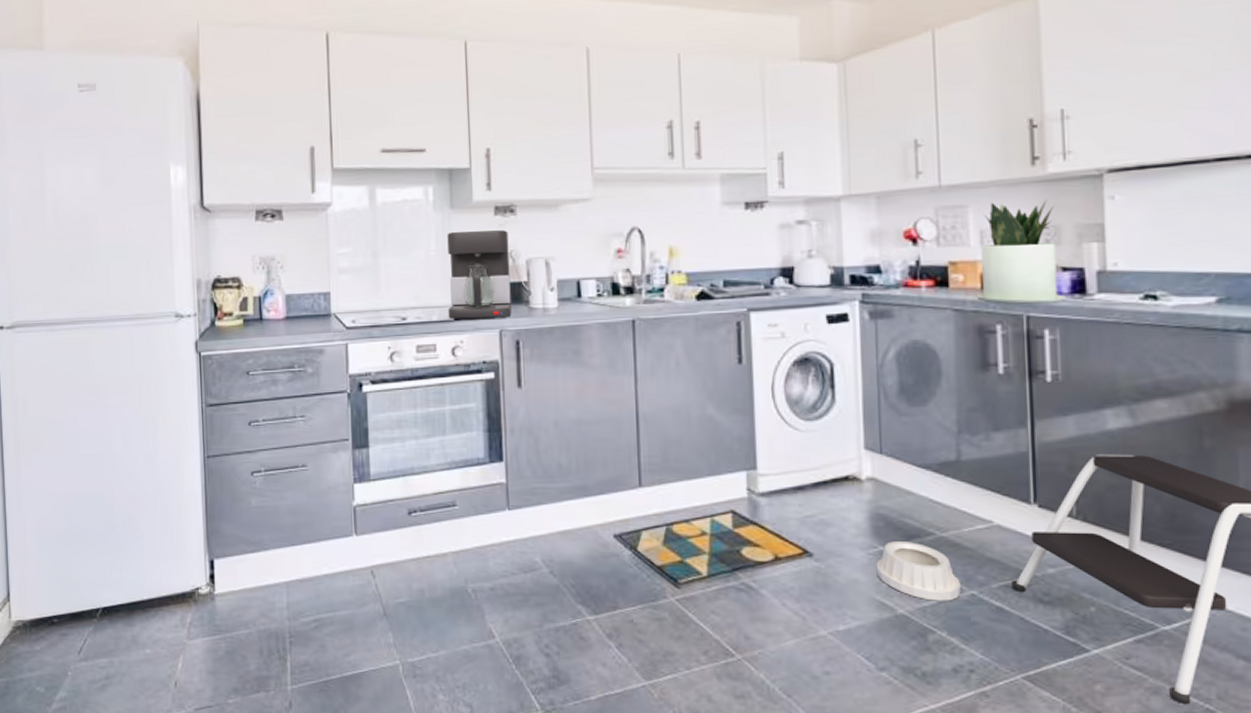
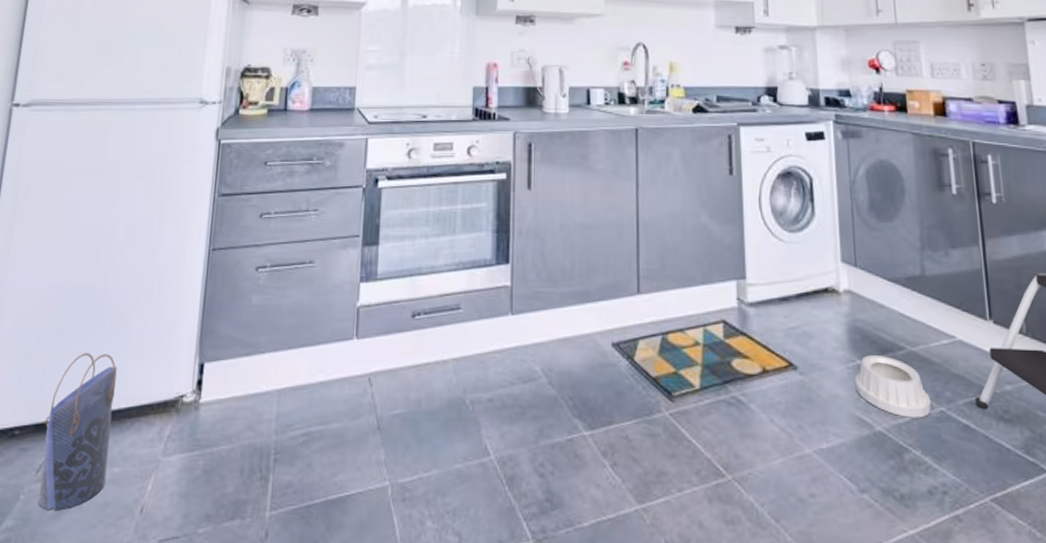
shopping bag: none [79,552,140,685] -> present [37,353,117,511]
coffee maker: present [447,230,512,319] -> none [466,37,527,122]
planter: present [976,200,1067,305] -> none [930,40,1004,133]

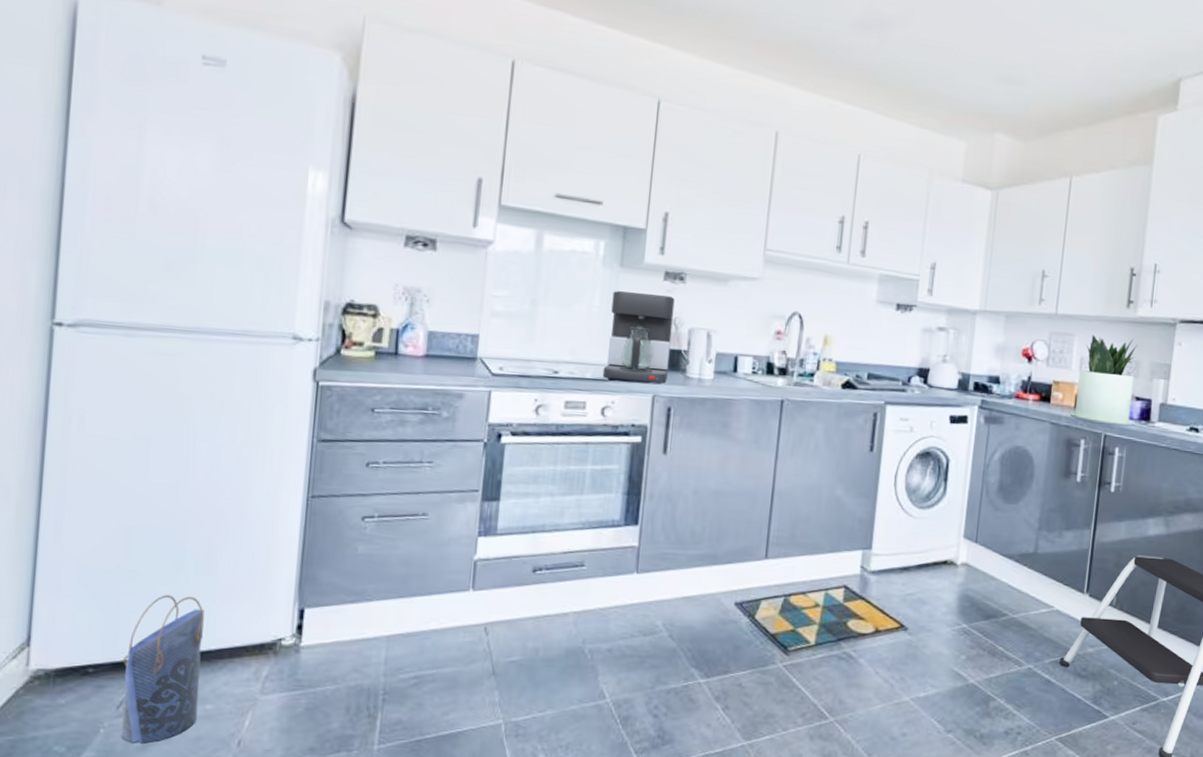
coffee maker: none [466,37,527,122] -> present [602,291,675,384]
pet bowl: present [855,355,931,418] -> none [957,620,1022,674]
planter: none [930,40,1004,133] -> present [1069,334,1138,427]

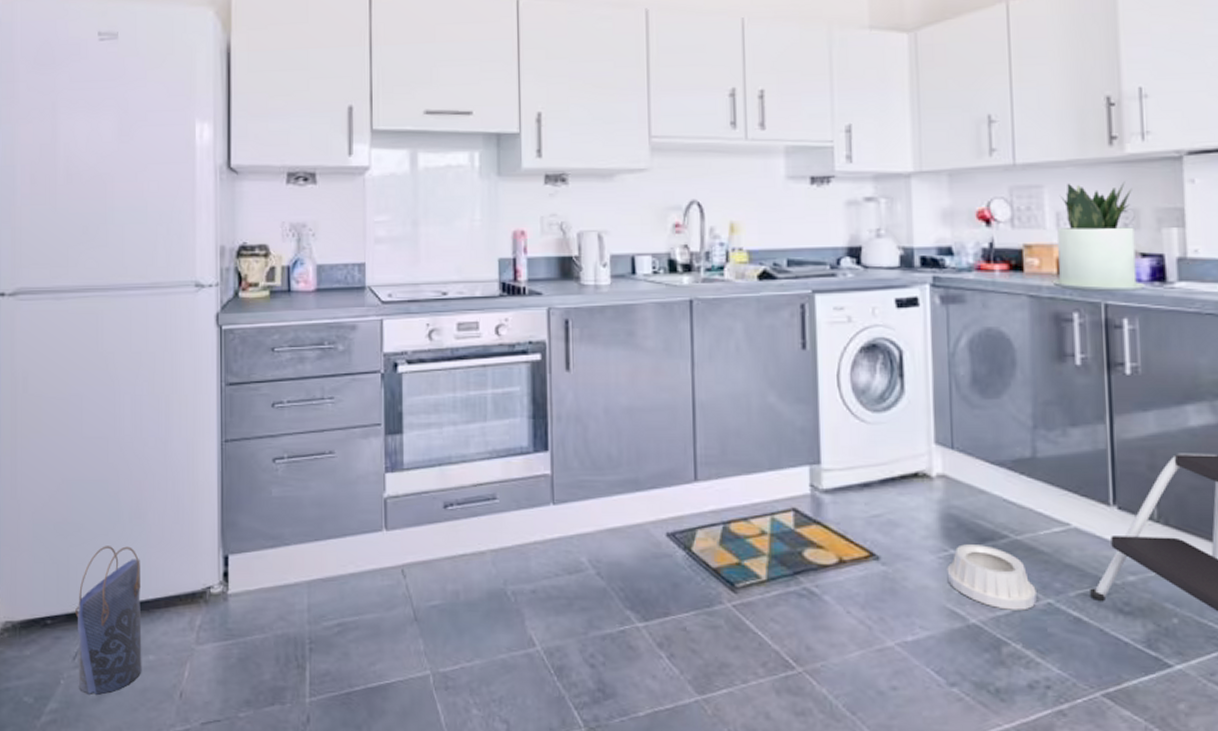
coffee maker: present [602,291,675,384] -> none [492,200,561,296]
pet bowl: none [957,620,1022,674] -> present [947,544,1037,611]

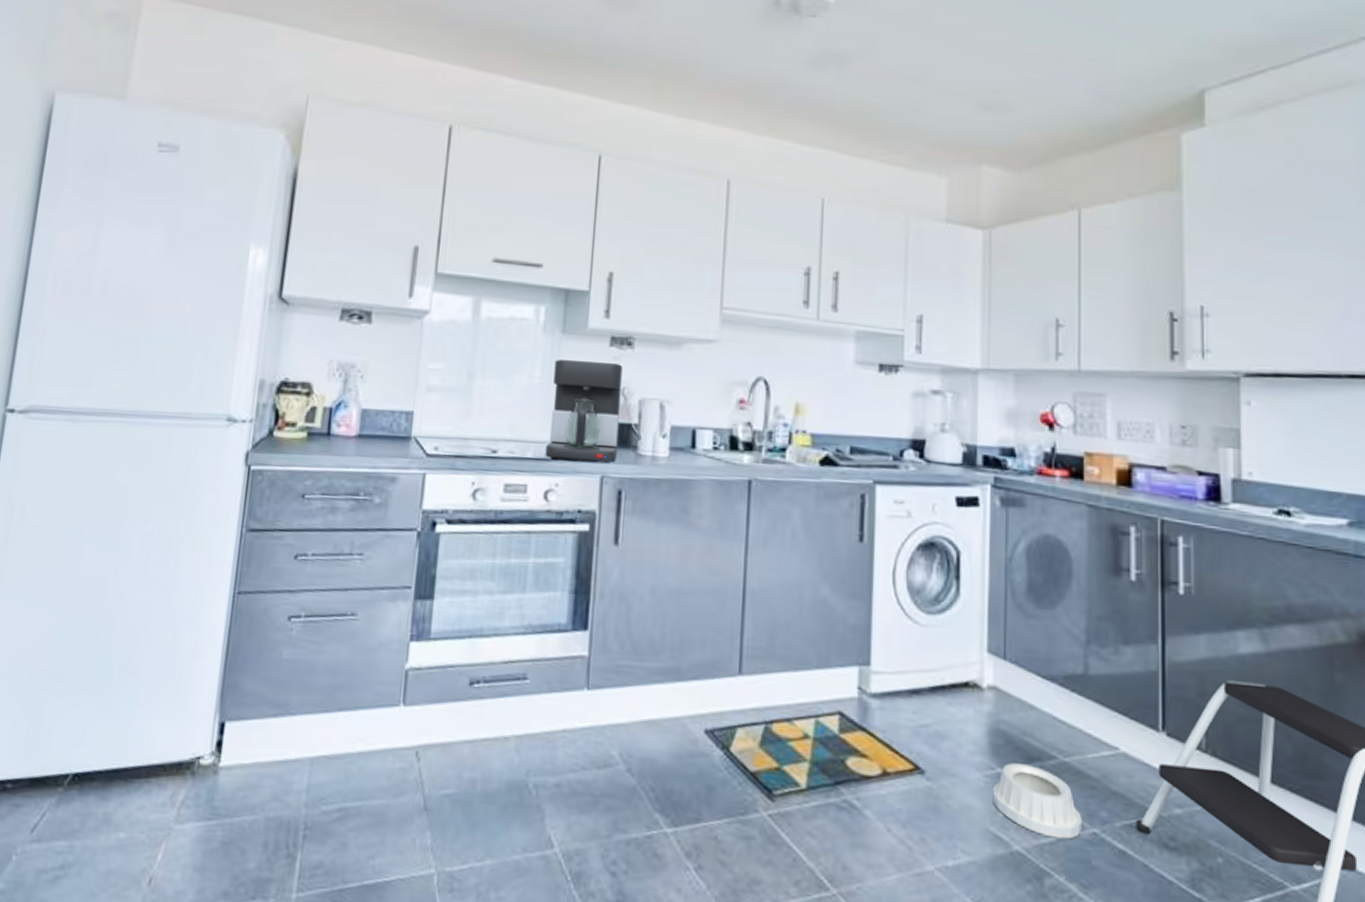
shopping bag: present [75,546,142,695] -> none [32,701,125,876]
coffee maker: none [492,200,561,296] -> present [545,360,623,464]
planter: present [1052,181,1147,293] -> none [1110,394,1202,510]

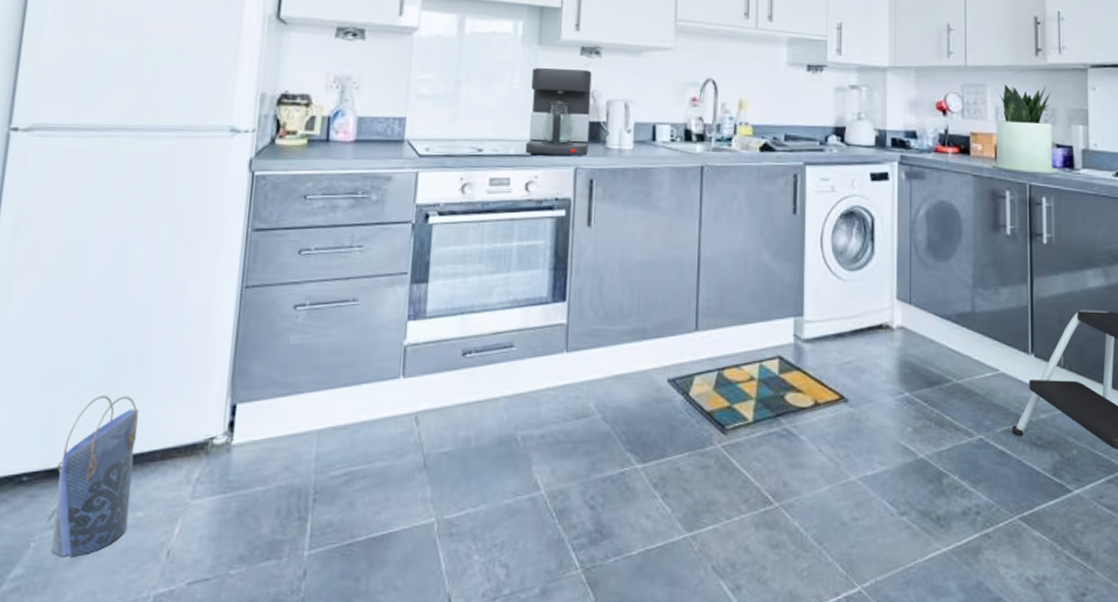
shopping bag: none [32,701,125,876] -> present [51,395,139,557]
pet bowl: present [992,763,1082,840] -> none [902,388,971,446]
planter: none [1110,394,1202,510] -> present [991,84,1060,176]

